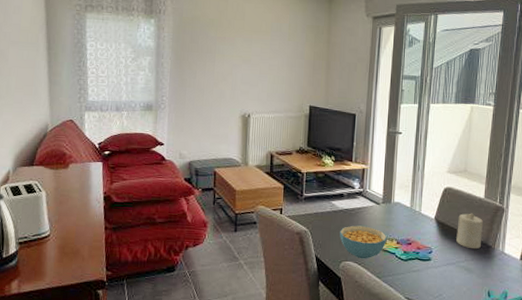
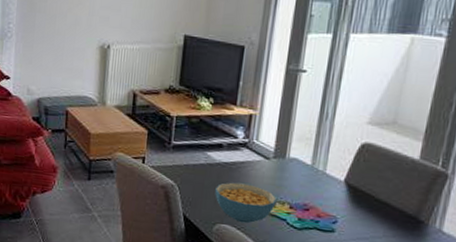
candle: present [456,213,483,249] -> none [373,177,414,223]

